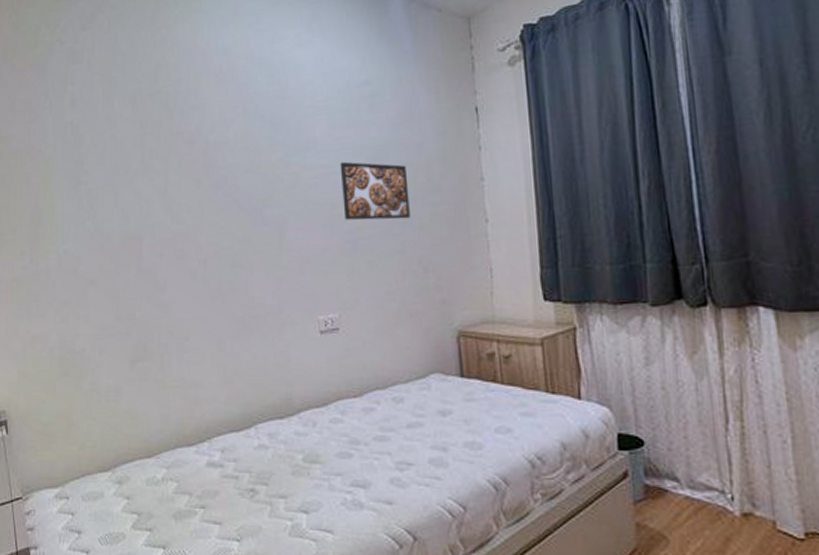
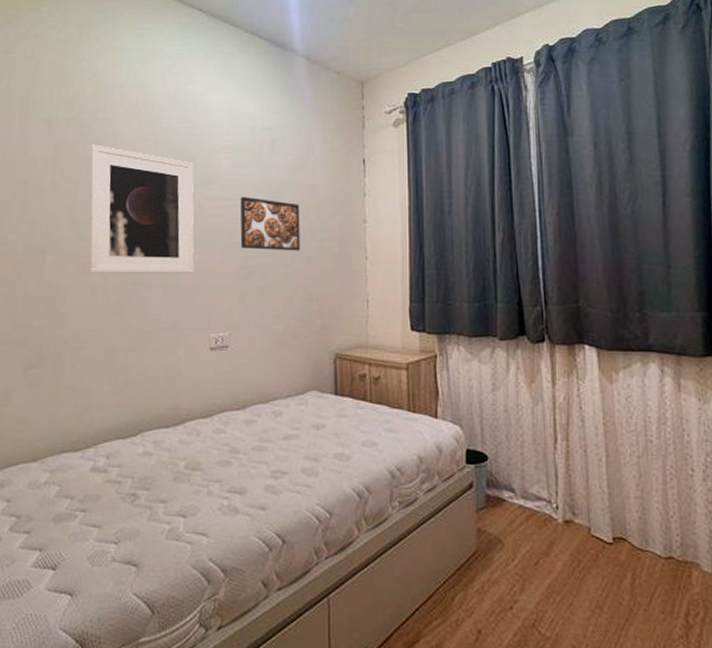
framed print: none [177,119,297,258] -> present [89,144,195,273]

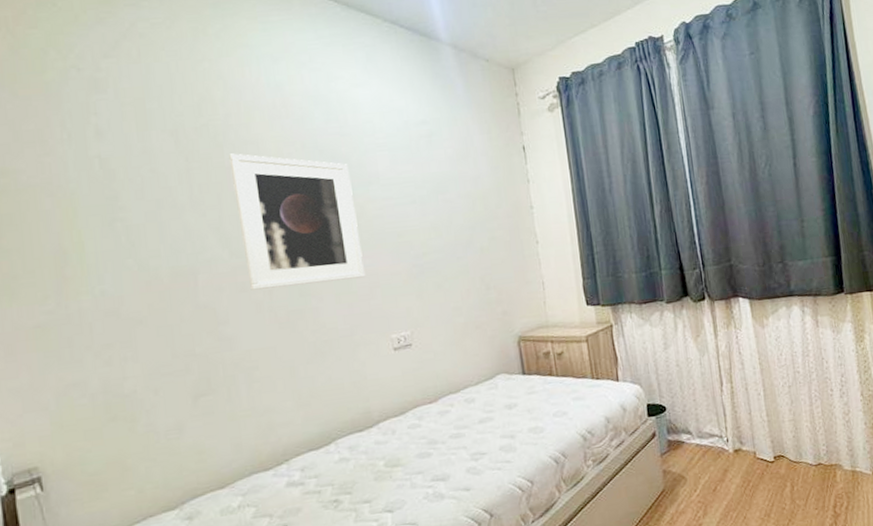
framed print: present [240,196,300,251] -> none [403,194,471,247]

